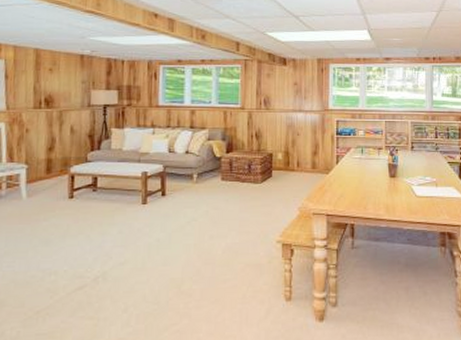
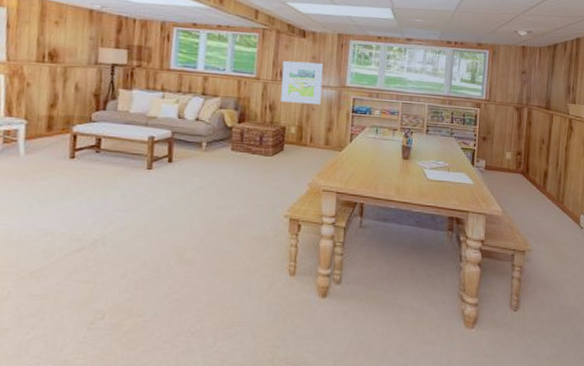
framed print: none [265,88,305,129] -> present [281,60,324,105]

